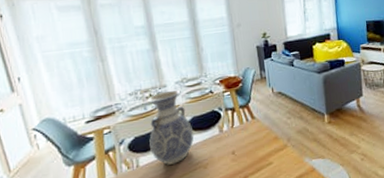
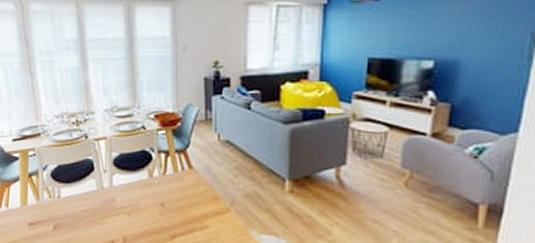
vase: present [148,89,194,165] -> none [72,118,120,203]

